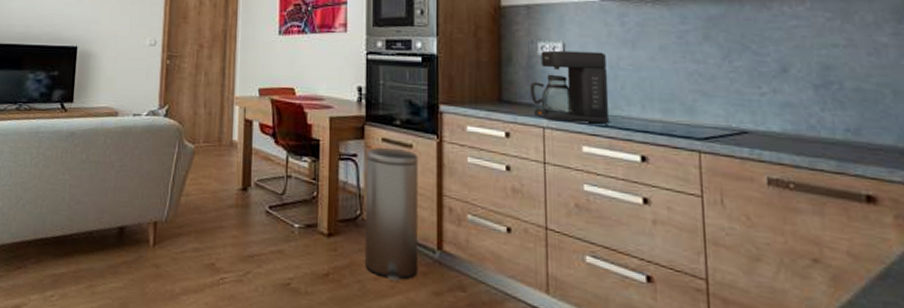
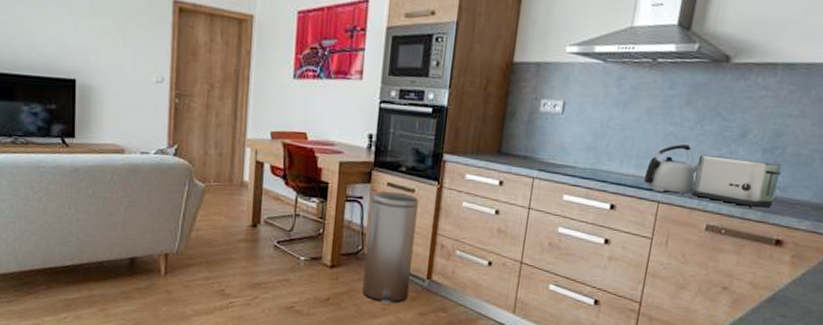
coffee maker: present [531,50,610,124] -> none [527,107,599,177]
kettle: none [674,83,741,141] -> present [643,144,700,194]
toaster: none [736,95,847,155] -> present [692,155,782,208]

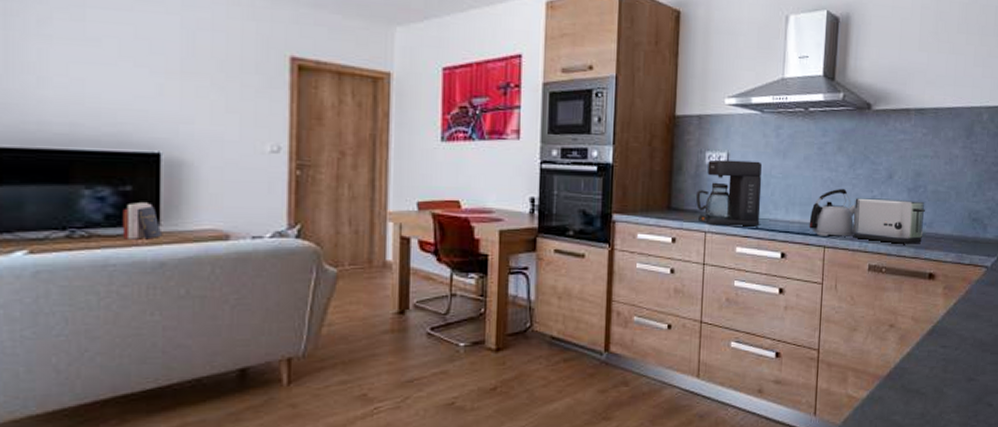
books: none [49,118,77,149] -> present [122,201,163,240]
pedal bin: present [362,191,419,304] -> none [533,260,590,385]
coffee maker: none [527,107,599,177] -> present [696,159,762,227]

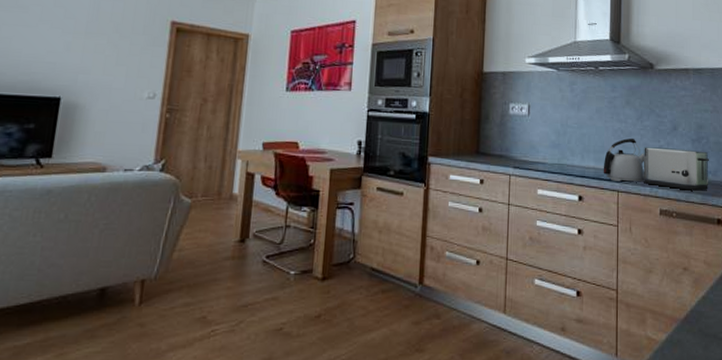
books: present [122,201,163,240] -> none [20,137,53,170]
coffee maker: present [696,159,762,227] -> none [502,110,560,171]

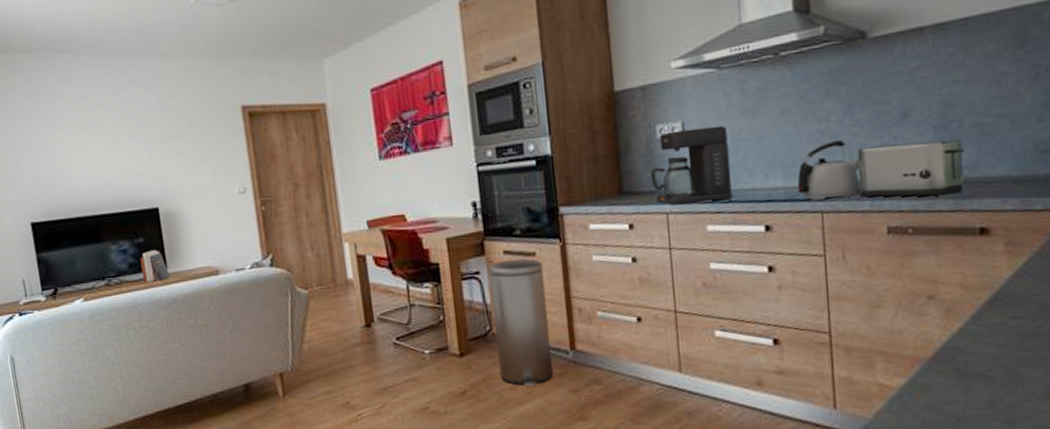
books: none [20,137,53,170] -> present [140,249,171,283]
pedal bin: none [354,196,408,315] -> present [488,259,554,387]
coffee maker: none [502,110,560,171] -> present [651,125,733,206]

